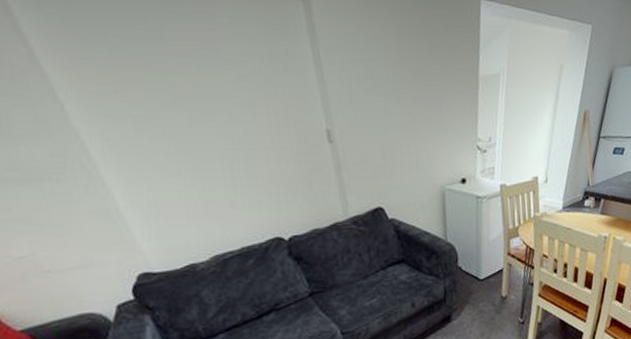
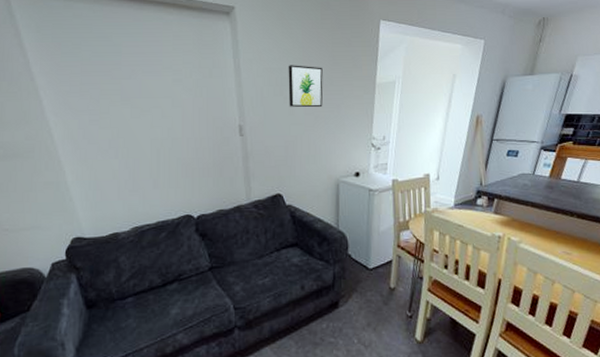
wall art: none [378,55,422,107] -> present [288,65,323,108]

